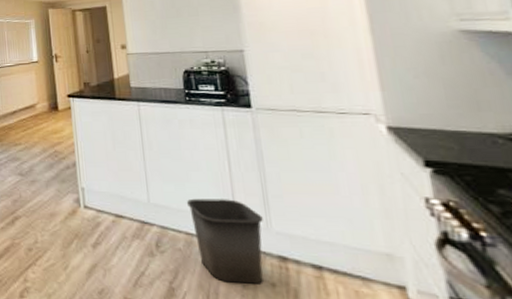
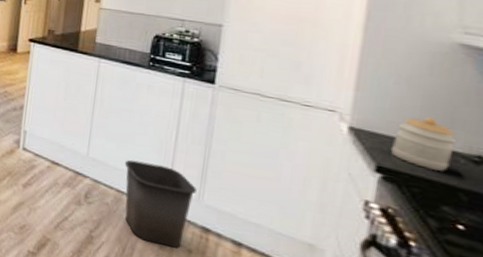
jar: none [430,104,491,155] -> present [390,117,458,172]

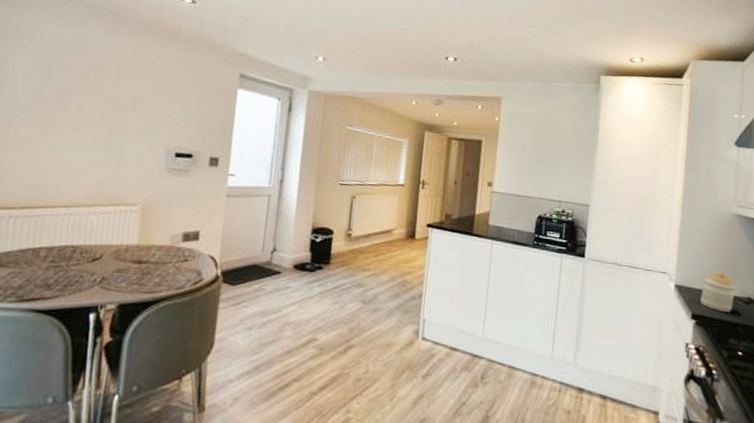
waste bin: present [124,159,197,248] -> none [515,335,573,412]

